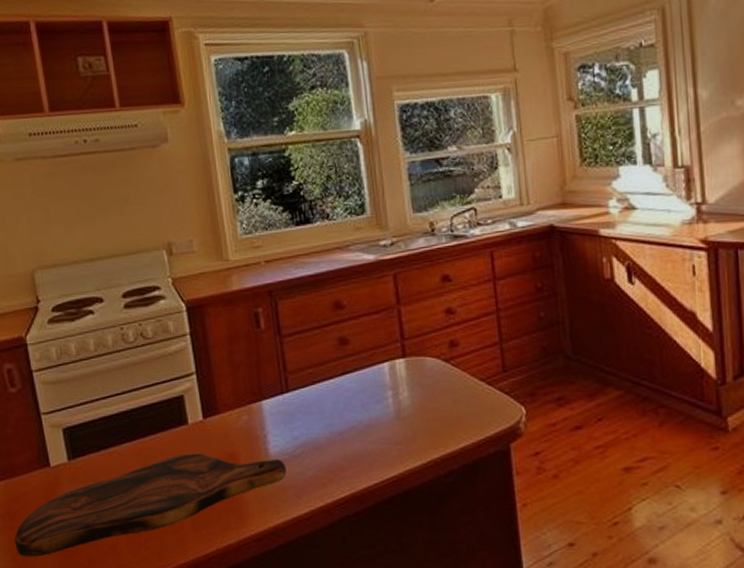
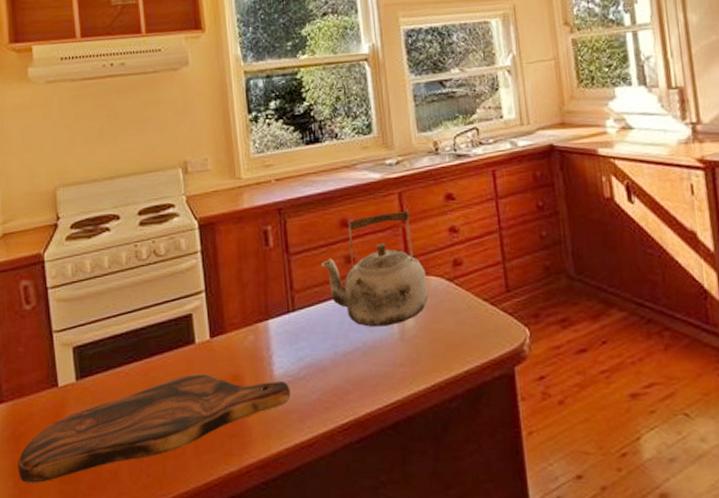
kettle: none [314,290,425,407] -> present [320,209,429,327]

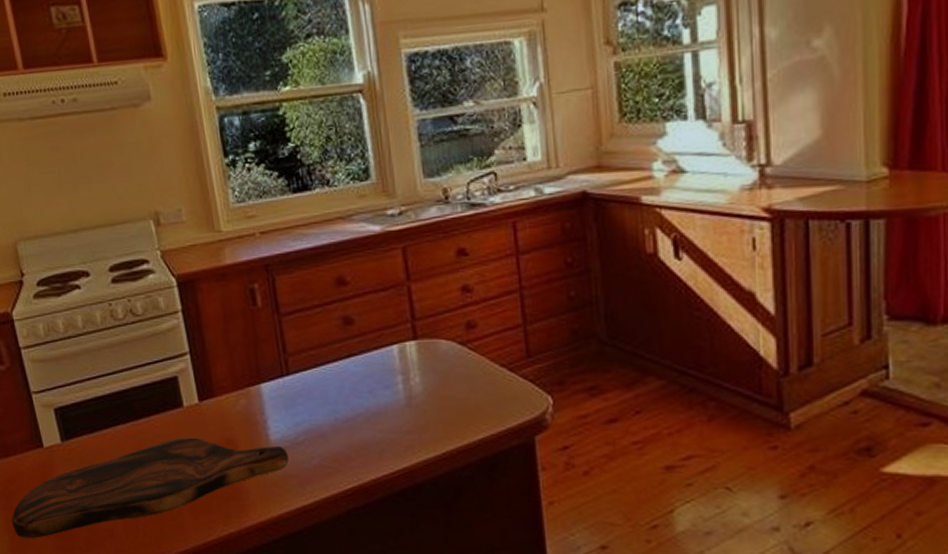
kettle: present [320,209,429,327] -> none [315,265,438,392]

